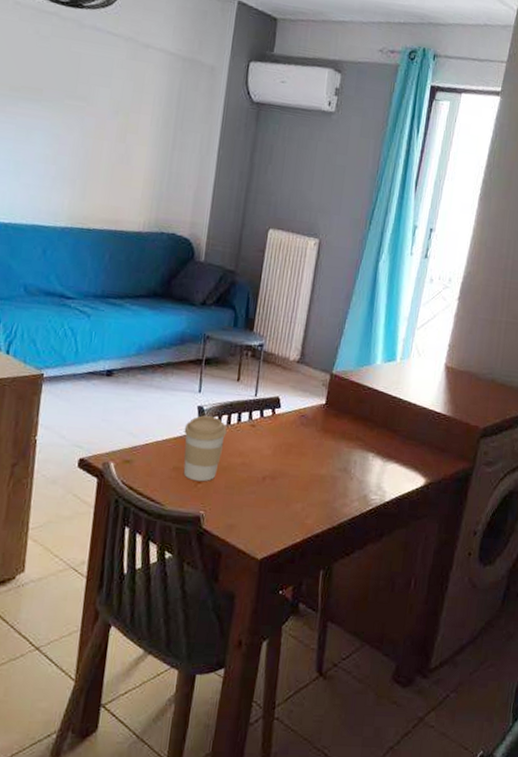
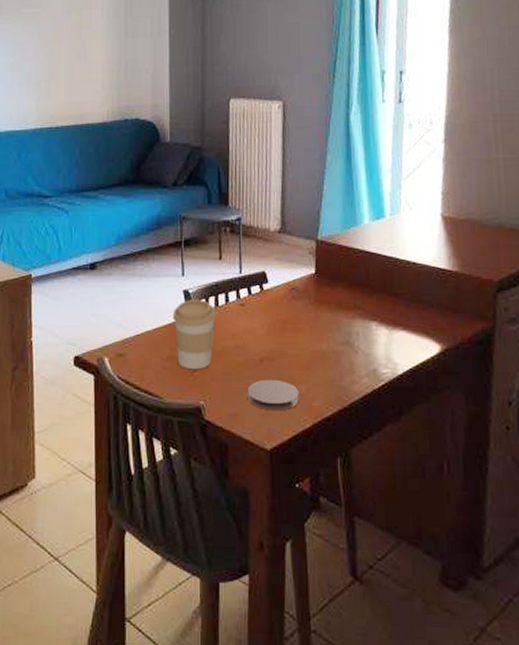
coaster: none [245,495,295,526] -> present [247,379,299,411]

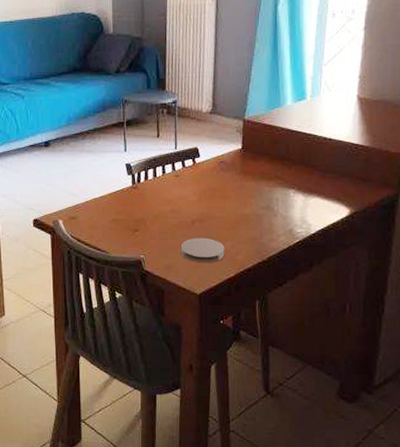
coffee cup: present [173,300,216,370] -> none [117,172,154,230]

